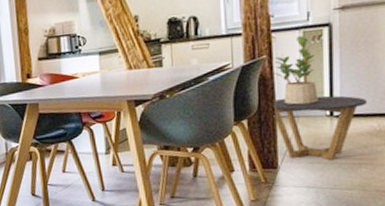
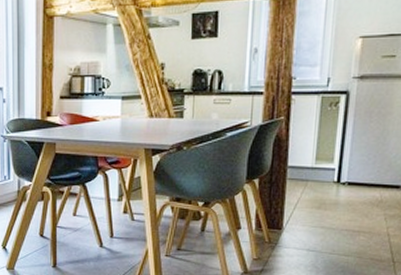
side table: present [273,95,368,160] -> none [284,162,374,225]
potted plant: present [274,35,319,105] -> none [290,101,330,169]

